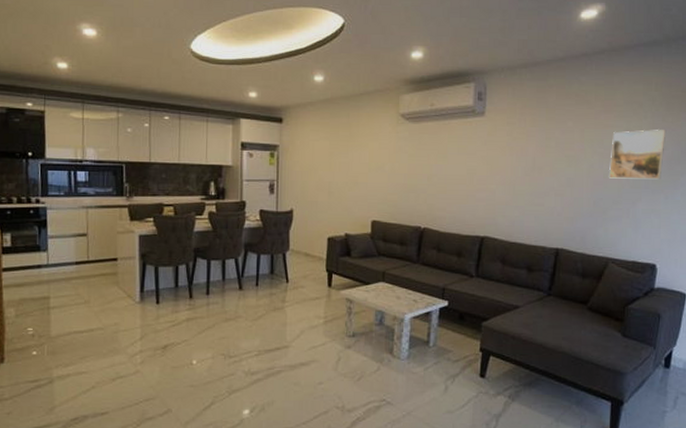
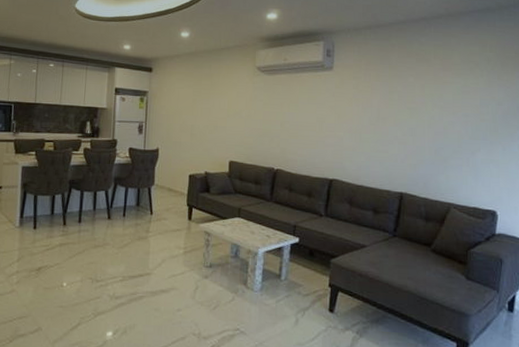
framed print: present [609,129,665,180] -> none [449,86,501,132]

